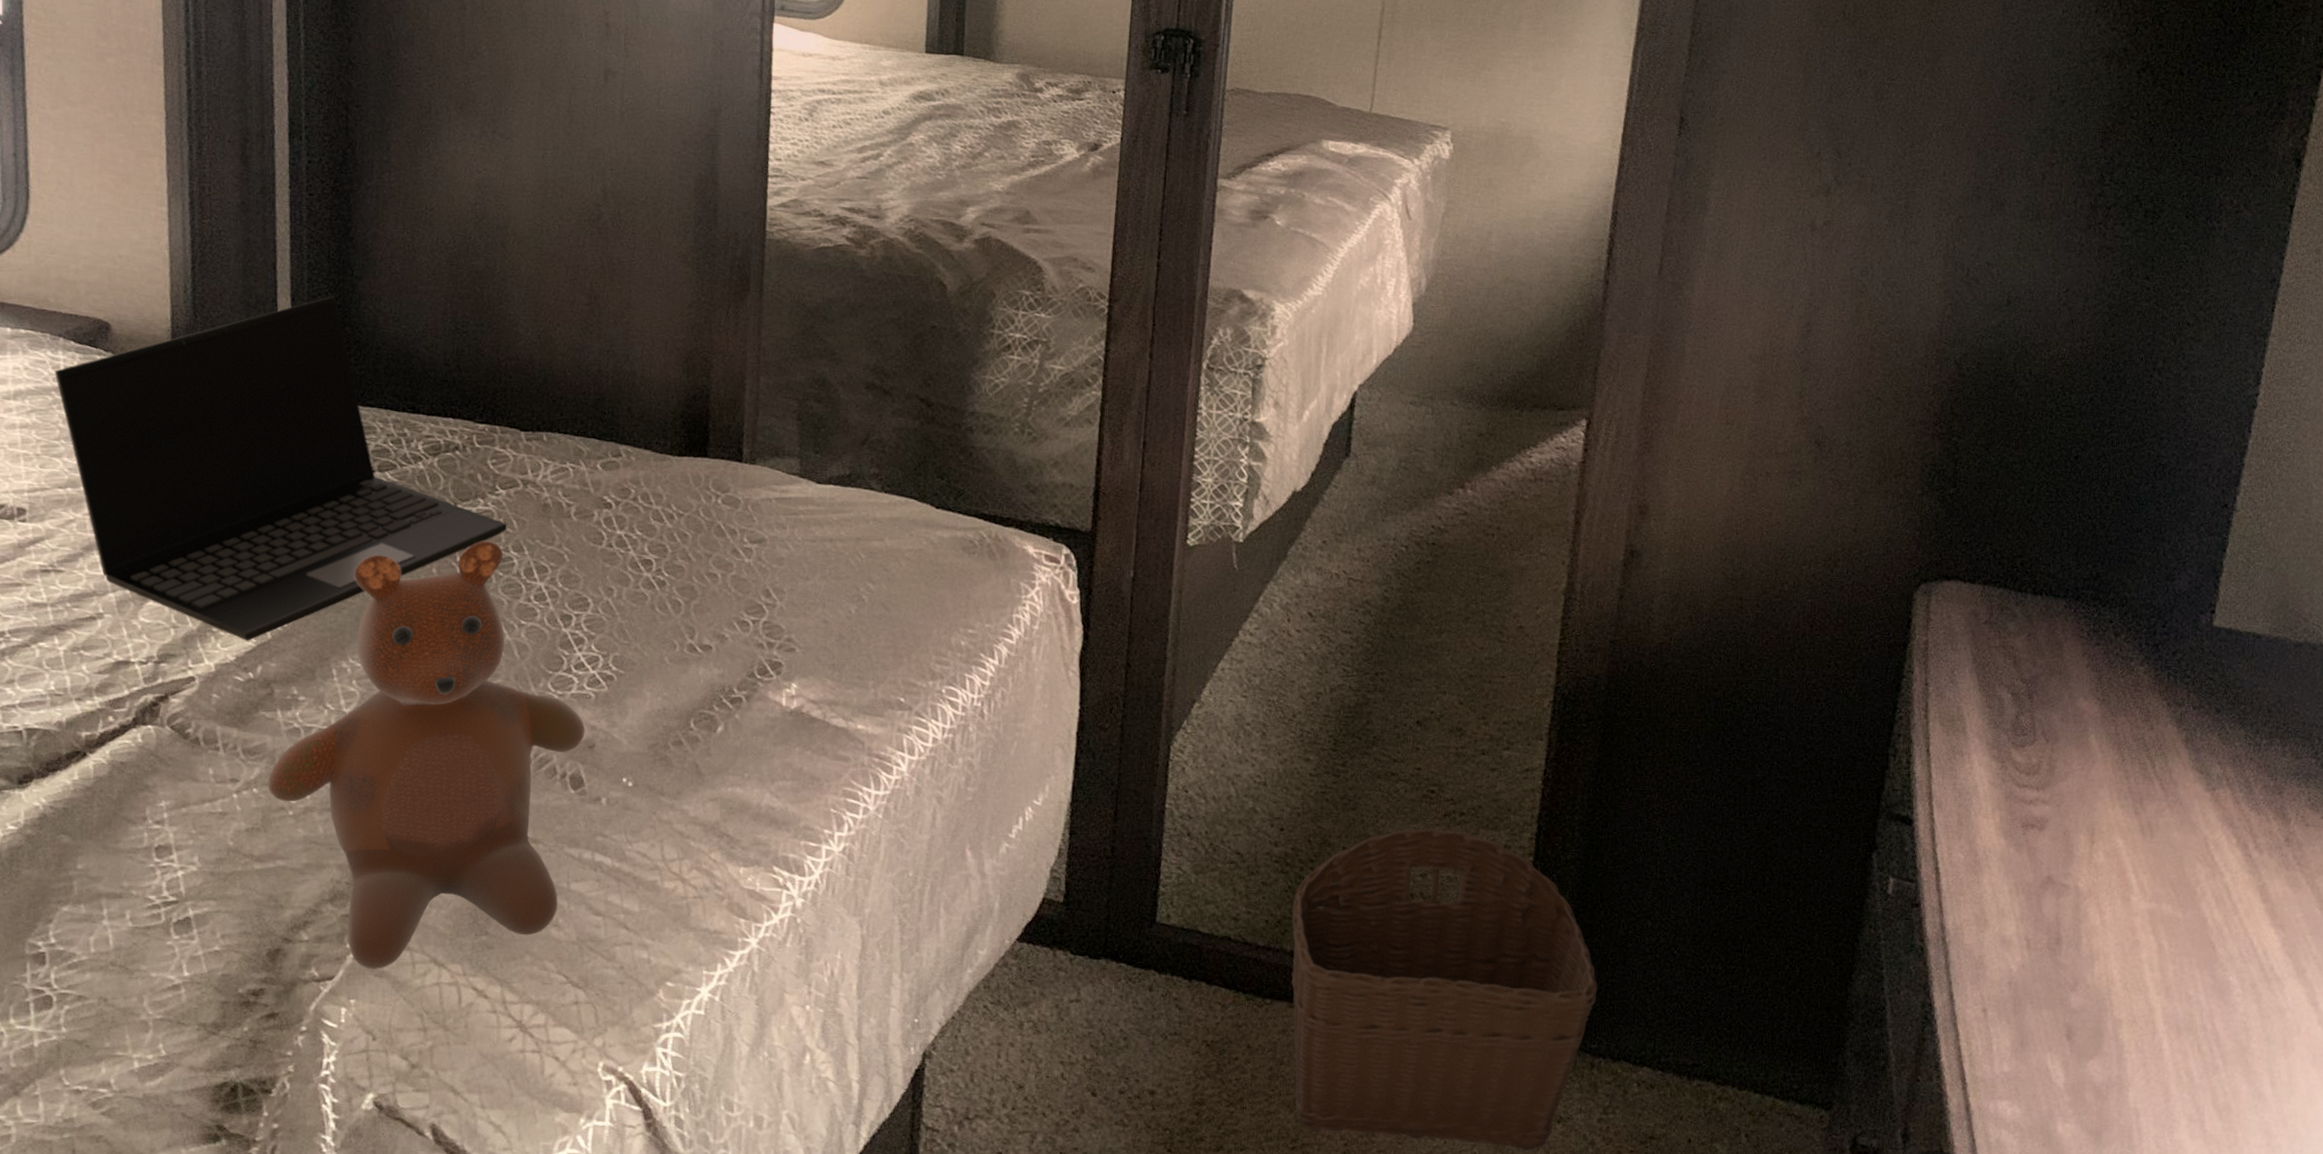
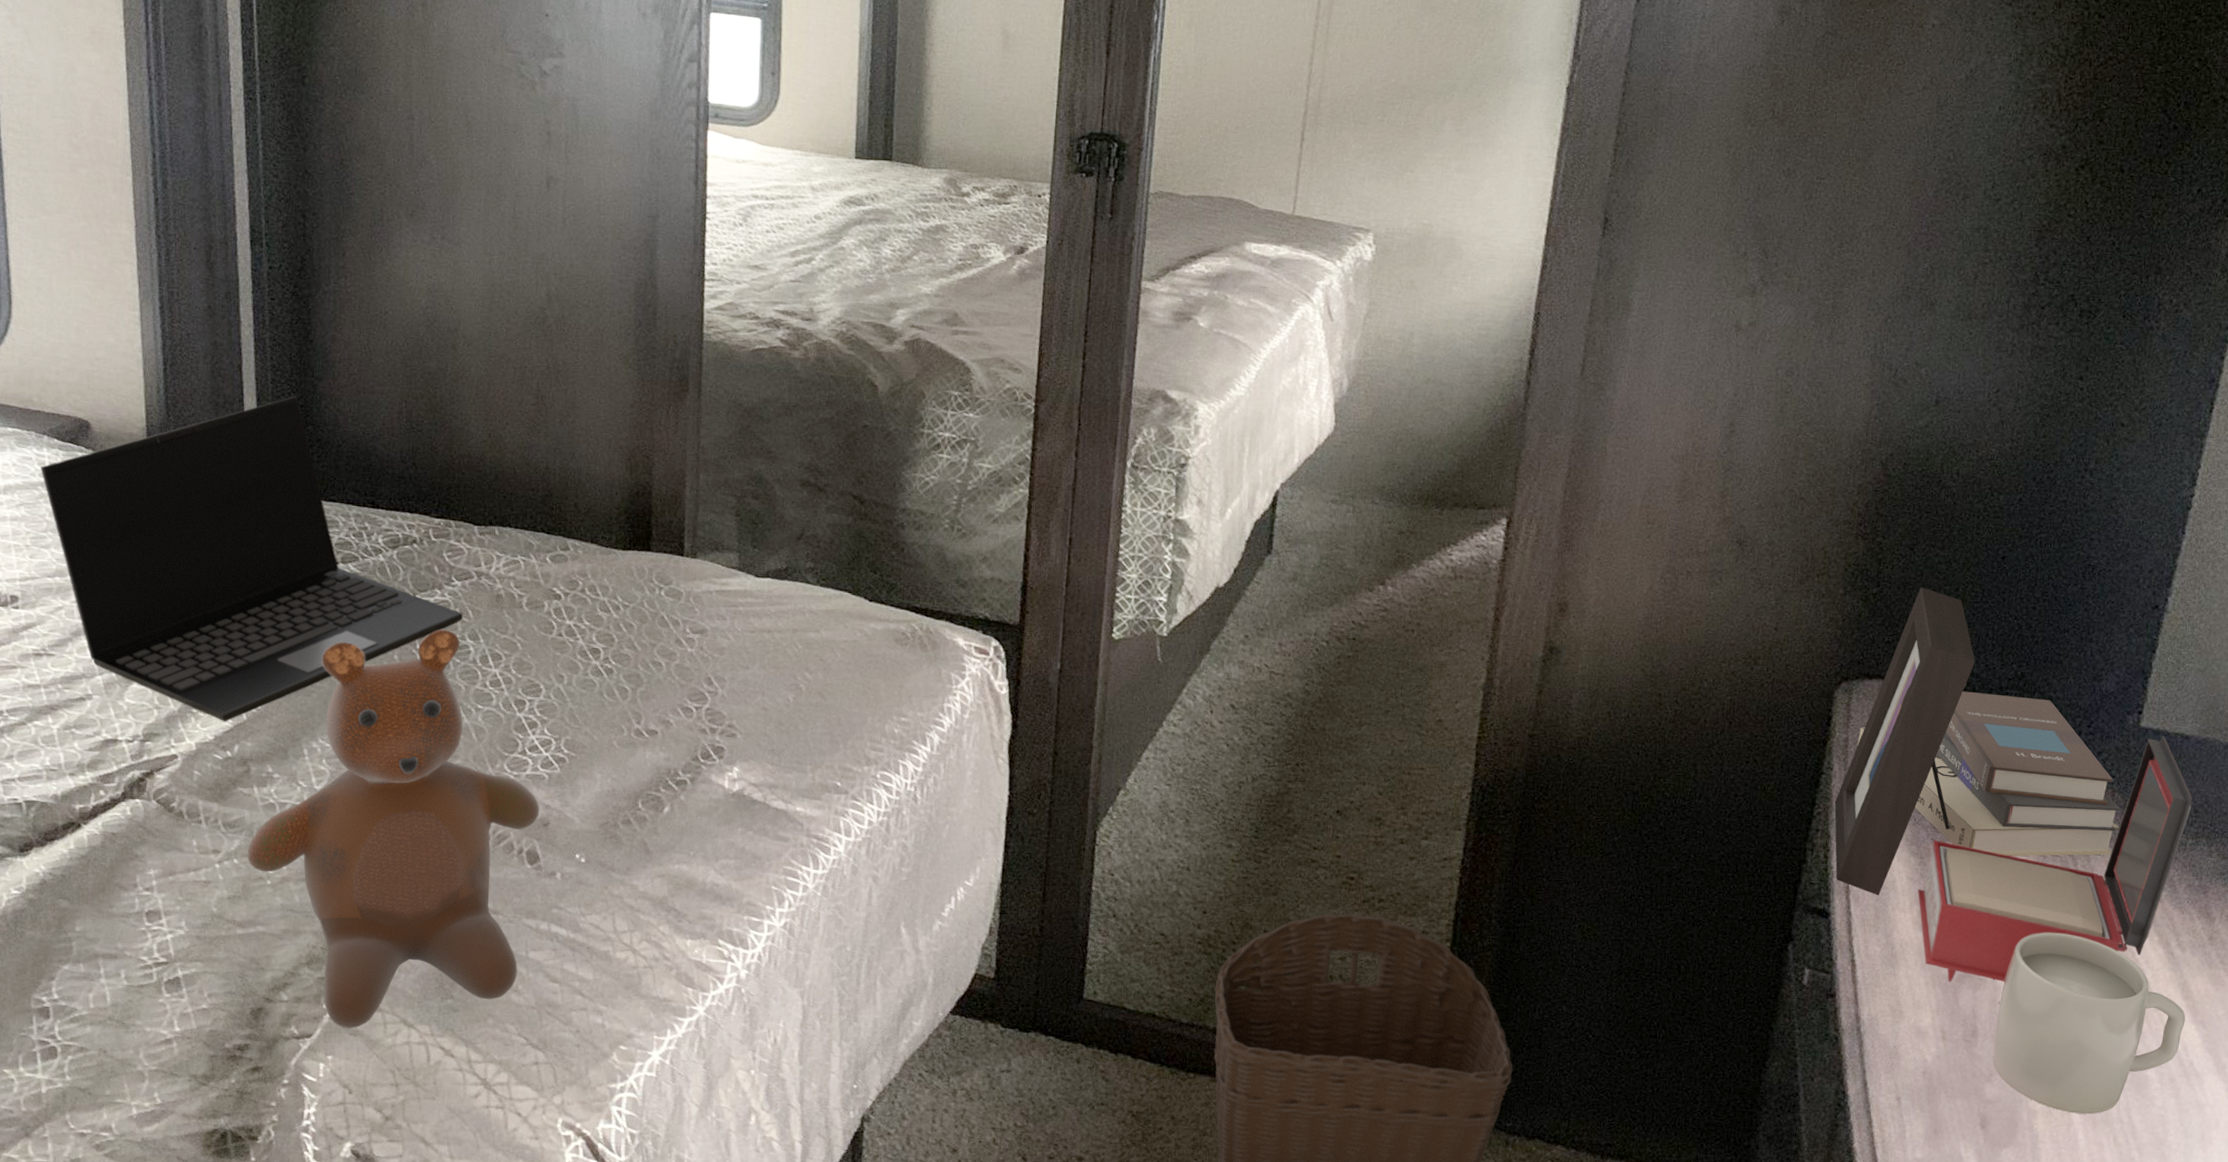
picture frame: none [1916,487,2052,802] -> present [1834,587,1976,896]
books: none [1937,592,2197,759] -> present [1857,691,2121,857]
jewelry box: none [1999,635,2266,890] -> present [1917,736,2193,983]
mug: none [2076,836,2265,1022] -> present [1992,932,2186,1114]

